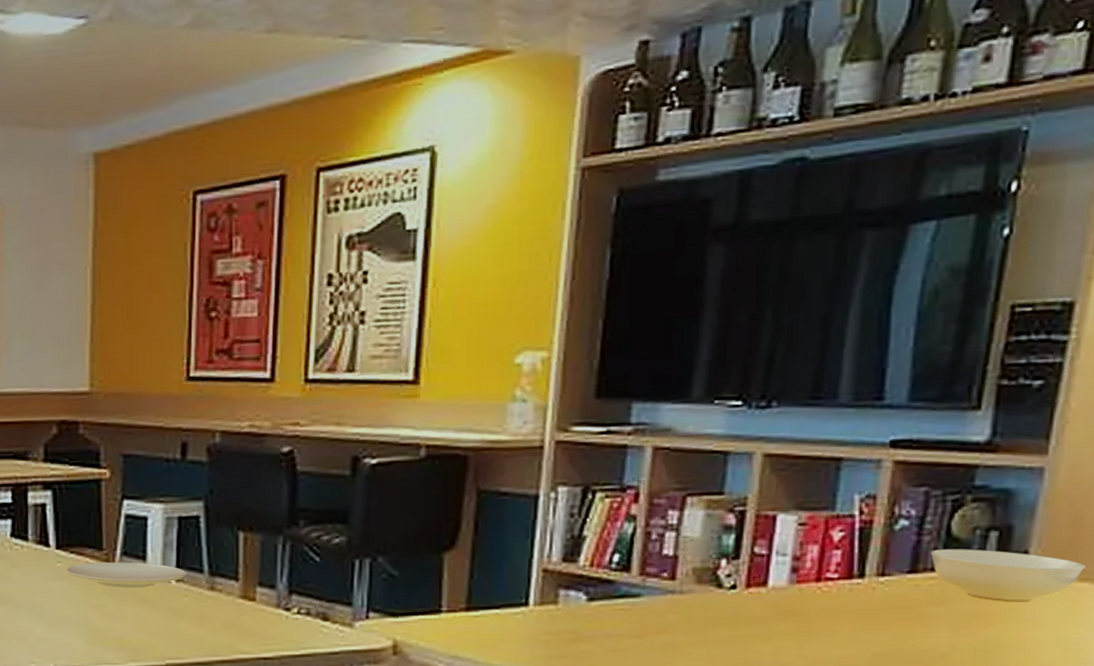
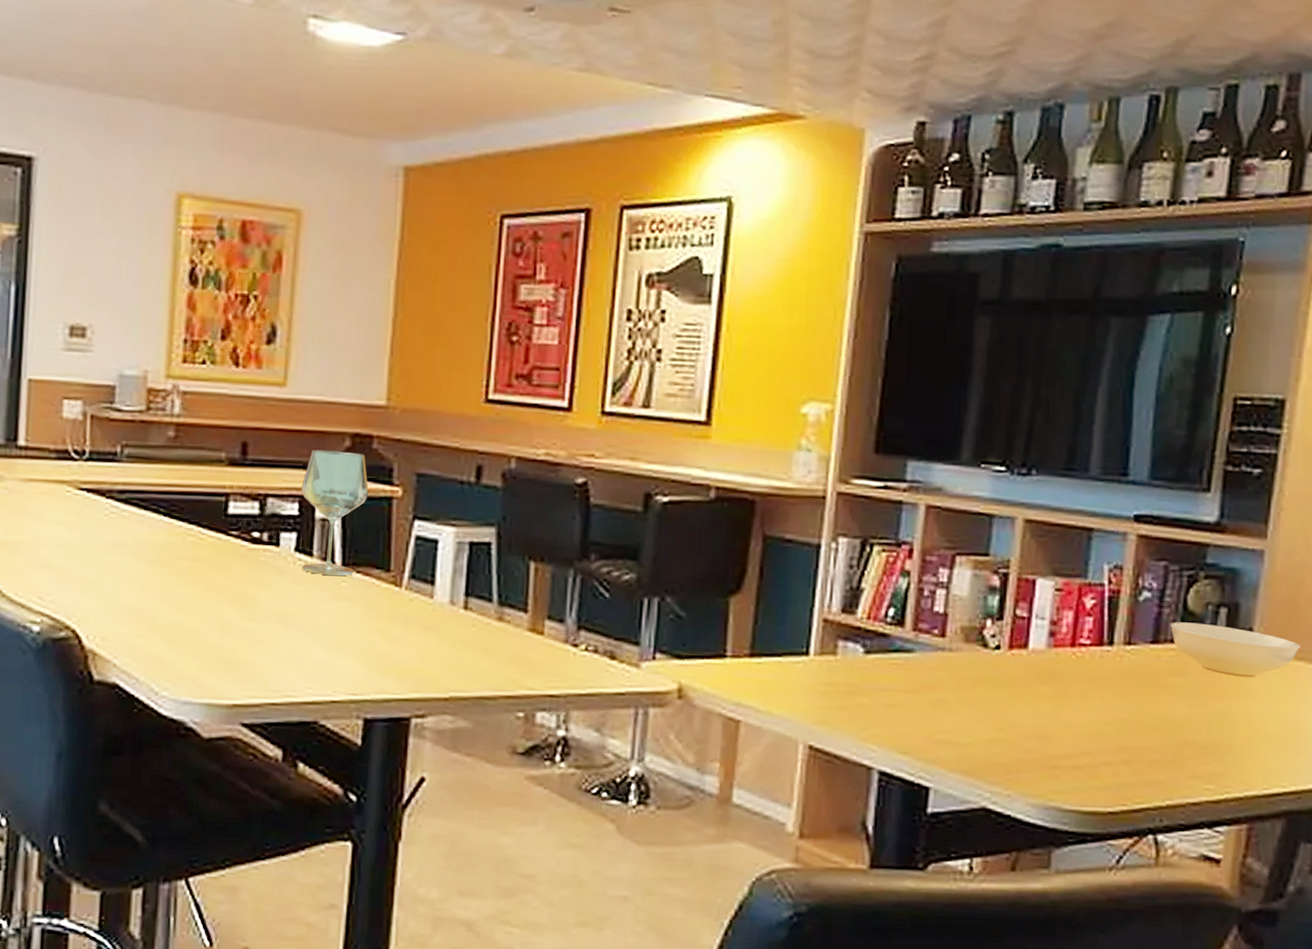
wine glass: none [13,439,77,557] -> present [301,450,369,576]
plate: present [66,562,187,588] -> none [351,584,476,614]

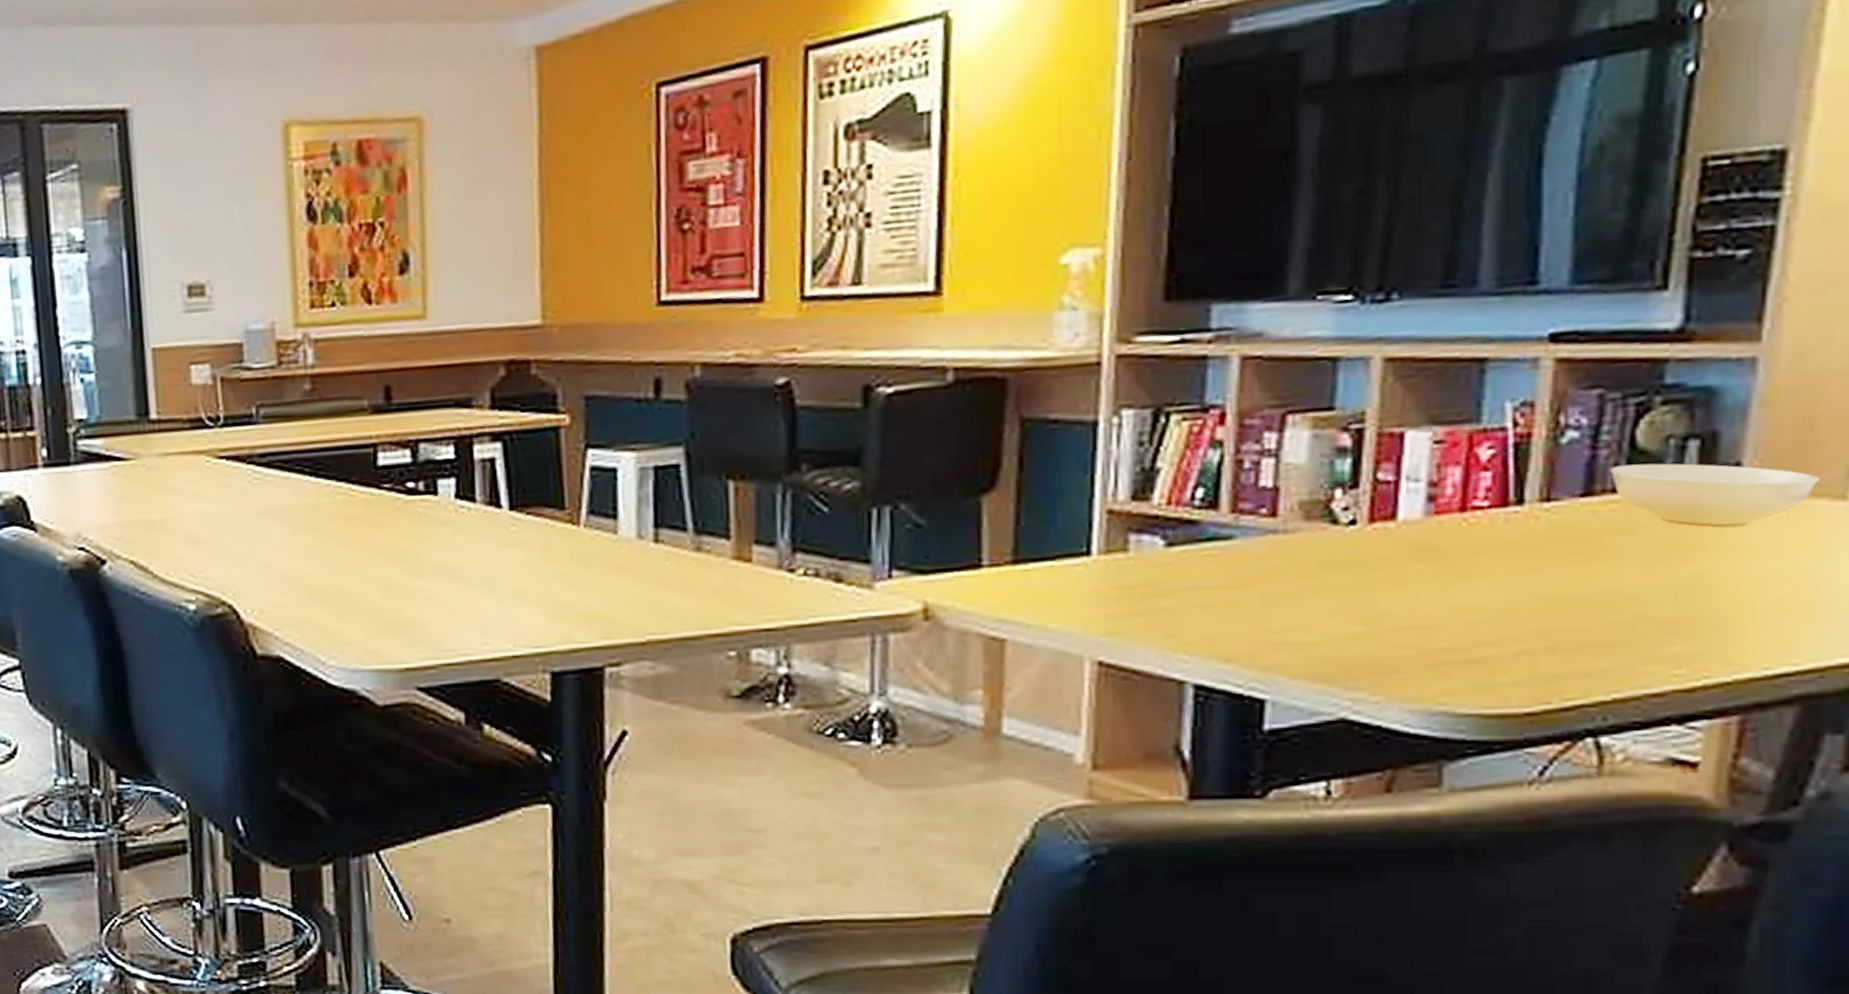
wine glass: present [301,450,369,576] -> none [455,382,532,521]

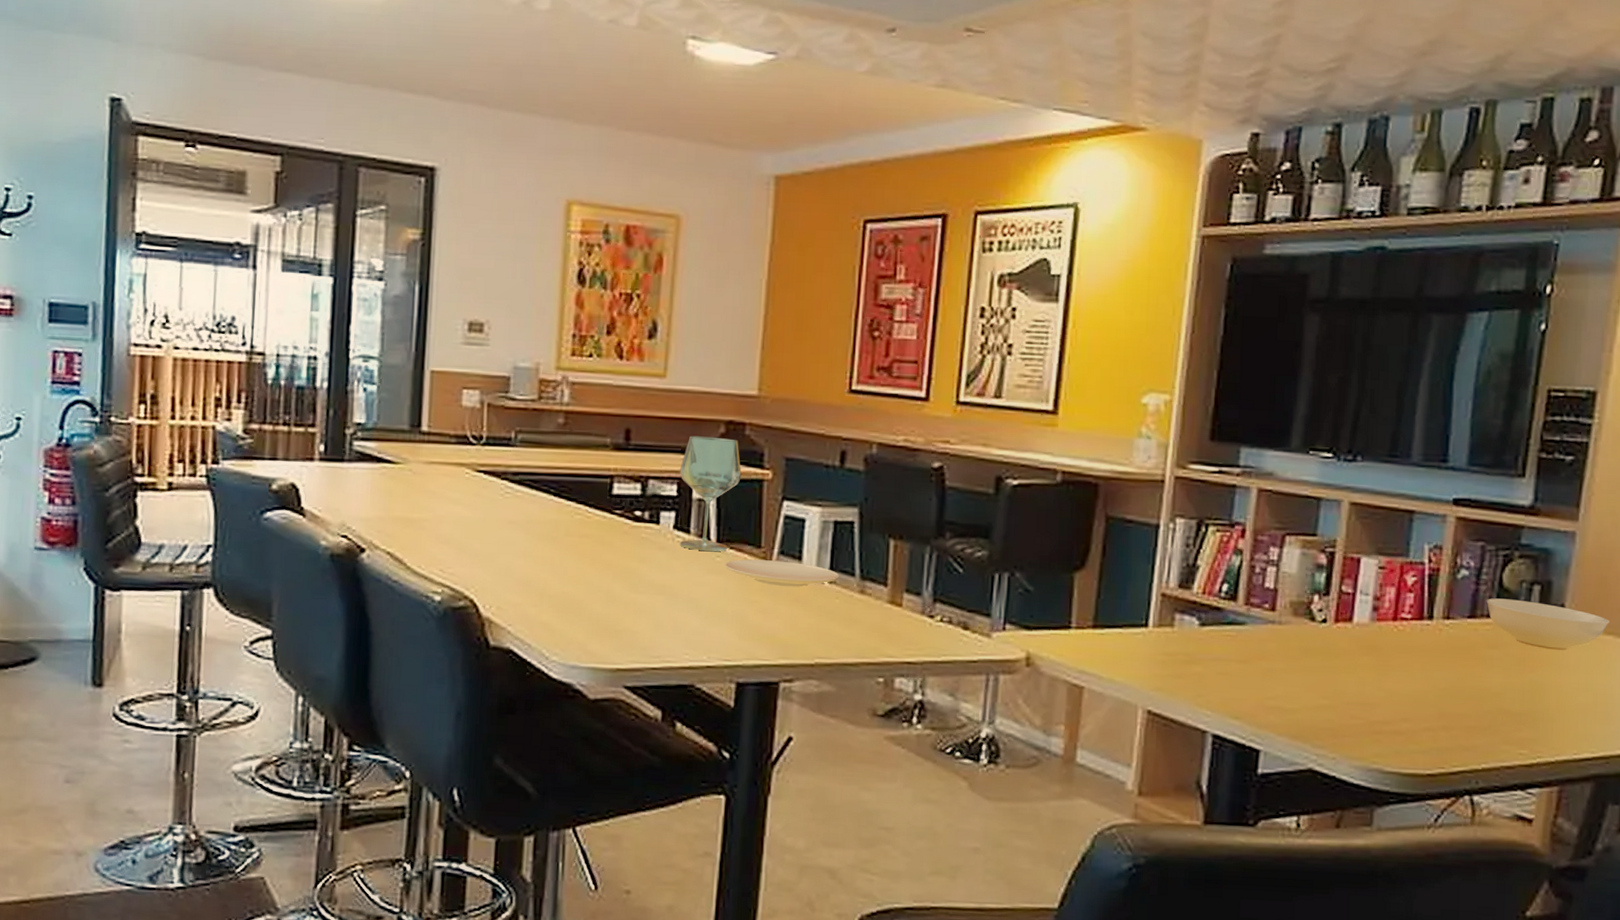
wine glass: none [455,382,532,521] -> present [680,436,742,551]
plate: none [522,522,668,553] -> present [725,559,840,587]

